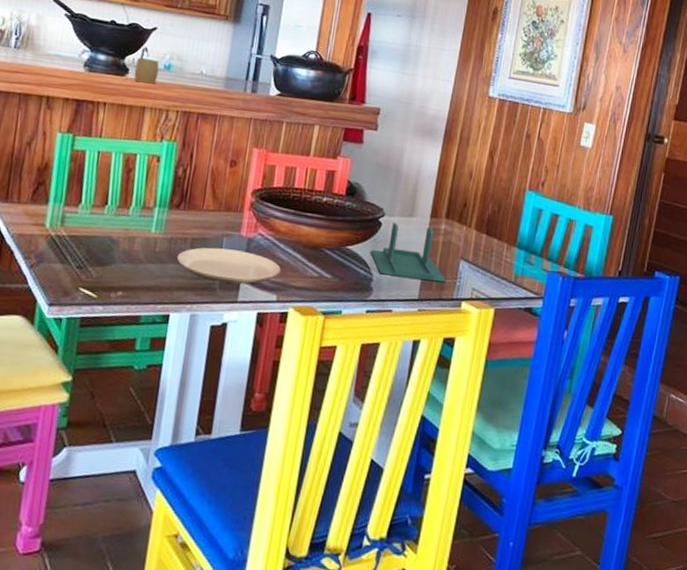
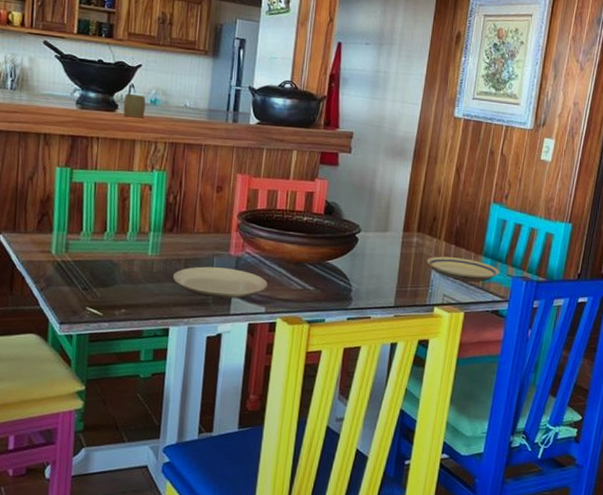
napkin holder: present [370,222,446,283] -> none [349,237,419,291]
plate: none [455,246,535,276] -> present [426,256,500,282]

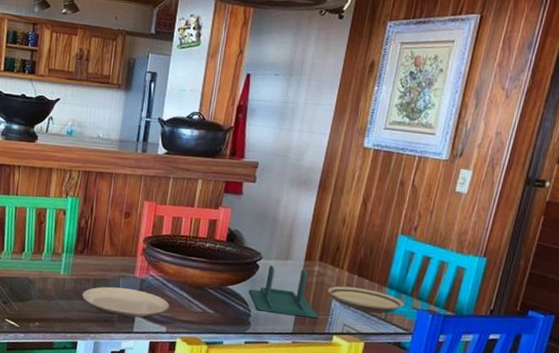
mug: present [123,93,146,118] -> none [42,125,63,148]
napkin holder: none [349,237,419,291] -> present [248,264,318,319]

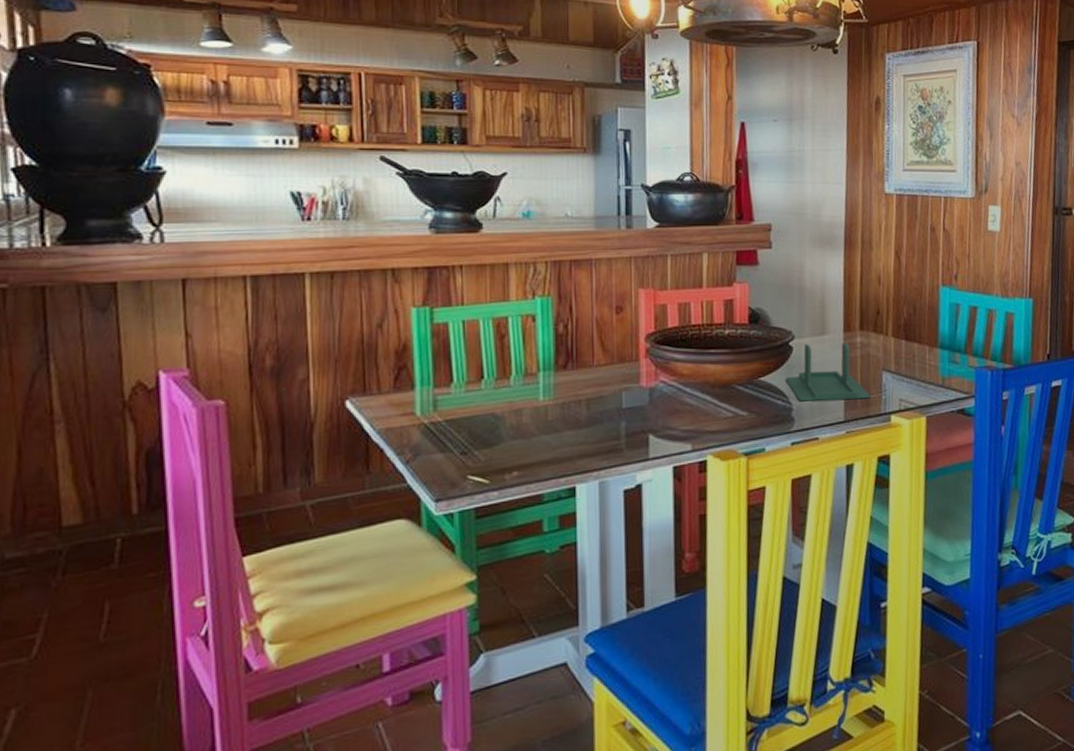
plate: present [82,286,169,318] -> none [573,403,691,441]
plate: present [327,286,405,313] -> none [875,353,960,380]

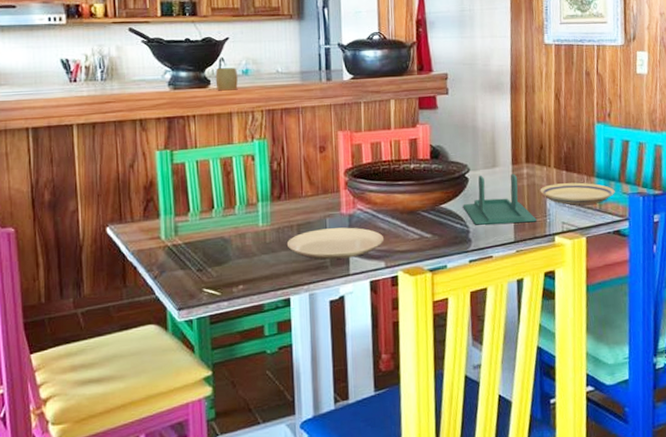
mug: none [489,208,517,237] -> present [215,67,238,91]
plate: none [573,403,691,441] -> present [286,227,384,260]
plate: none [875,353,960,380] -> present [540,182,615,205]

